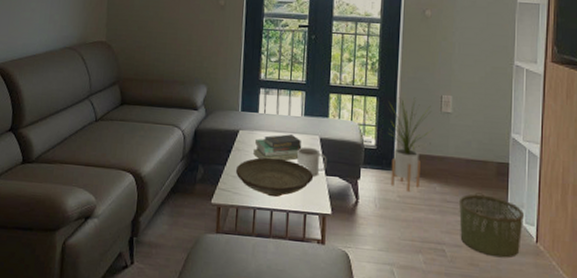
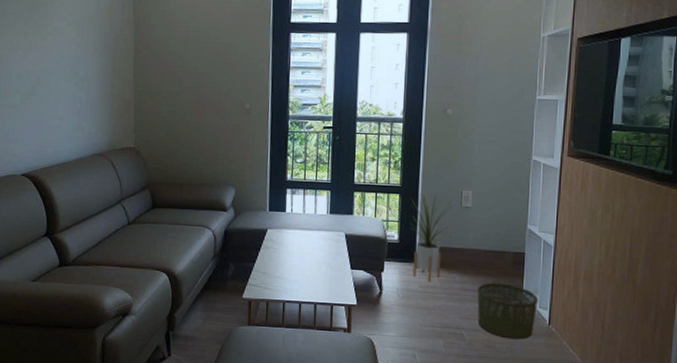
decorative bowl: present [235,157,314,197] -> none [264,253,340,291]
books: present [252,134,302,161] -> none [281,232,328,257]
mug: present [297,147,327,176] -> none [324,243,352,270]

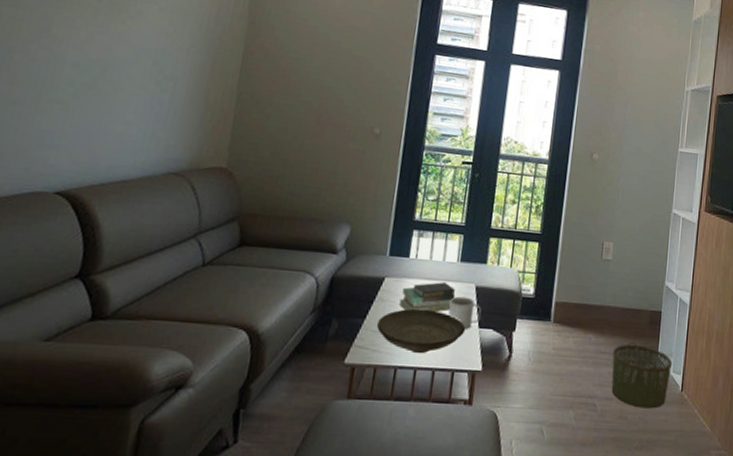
decorative bowl: none [264,253,340,291] -> present [376,308,466,354]
books: none [281,232,328,257] -> present [399,282,456,313]
mug: none [324,243,352,270] -> present [448,296,482,329]
house plant: present [409,193,454,282] -> none [546,243,594,344]

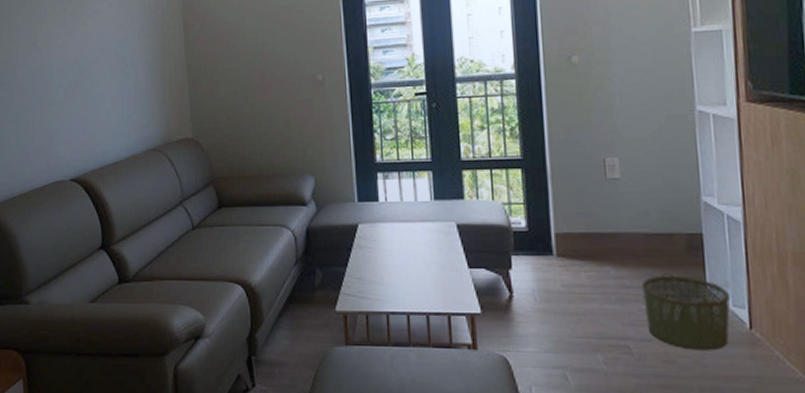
decorative bowl: present [376,308,466,354] -> none [359,252,455,299]
books: present [399,282,456,313] -> none [377,223,436,256]
mug: present [448,296,482,329] -> none [431,236,469,270]

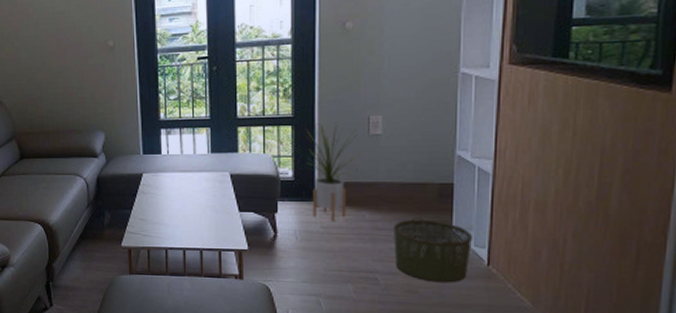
house plant: none [537,164,599,279] -> present [306,121,361,222]

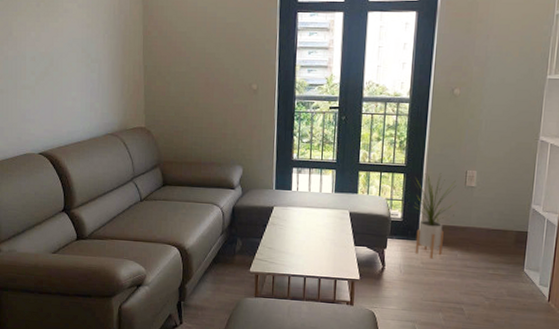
basket: present [394,216,474,283] -> none [477,257,540,315]

